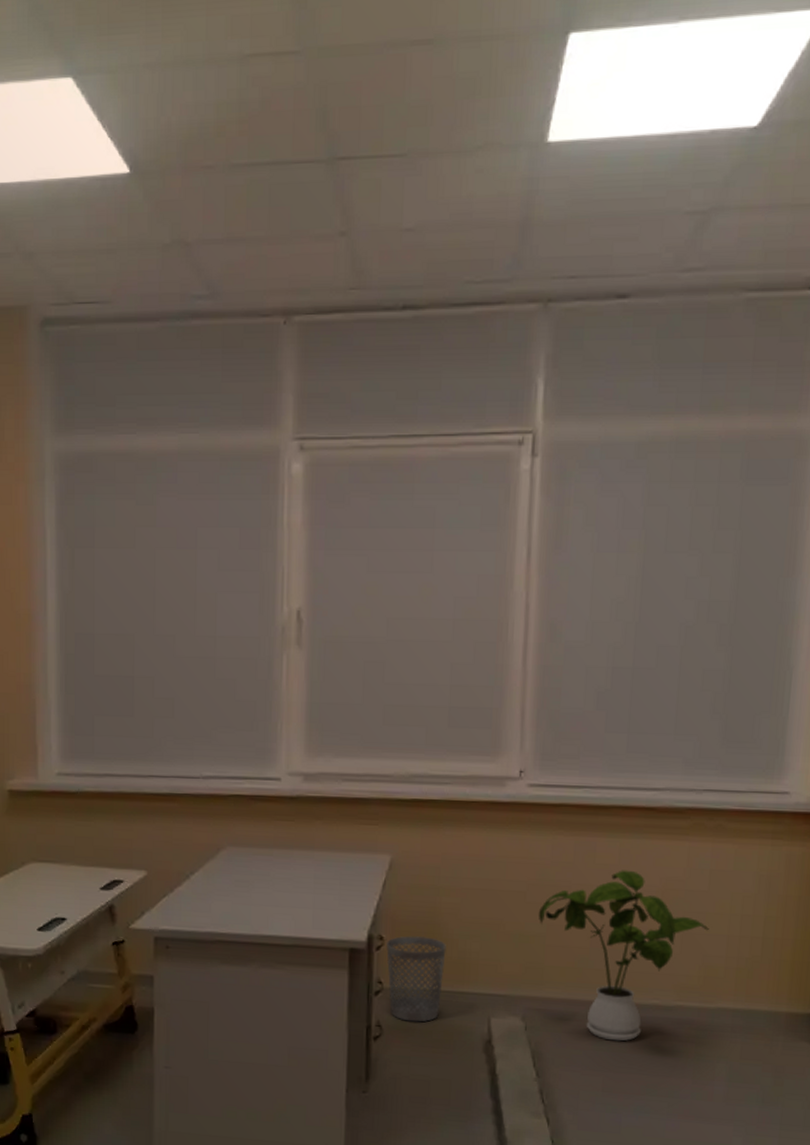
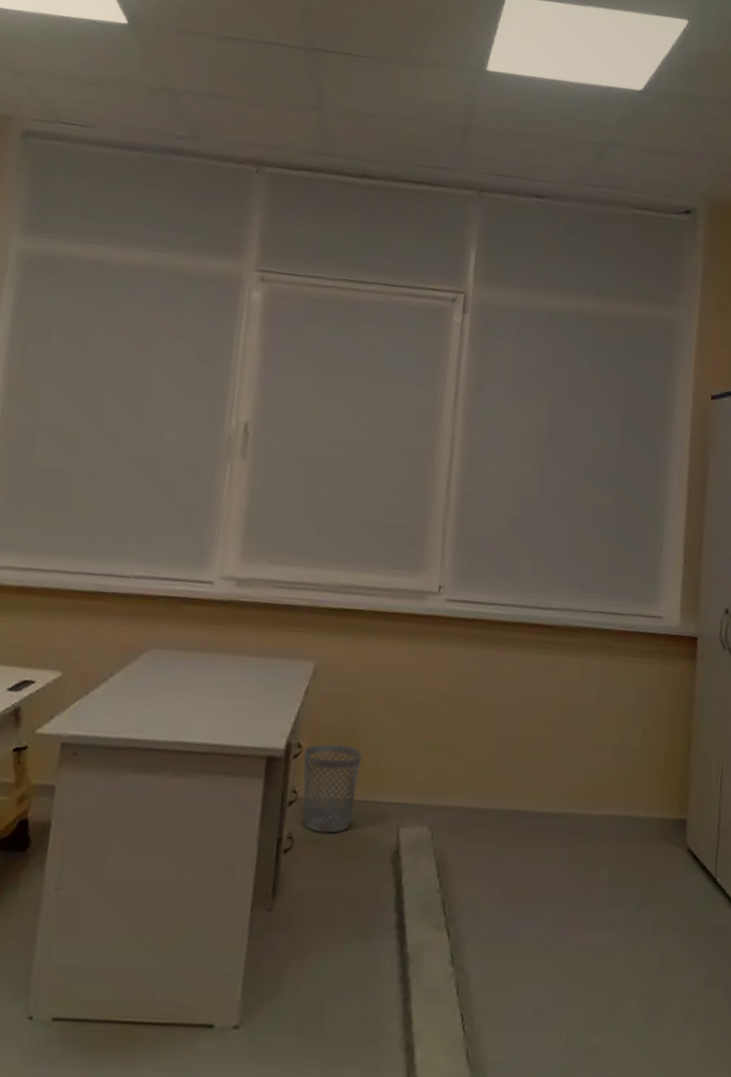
house plant: present [538,870,709,1042] -> none [449,682,597,850]

